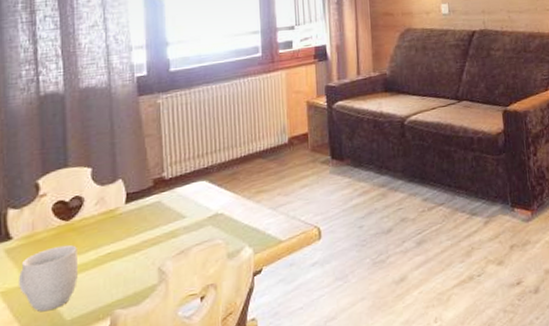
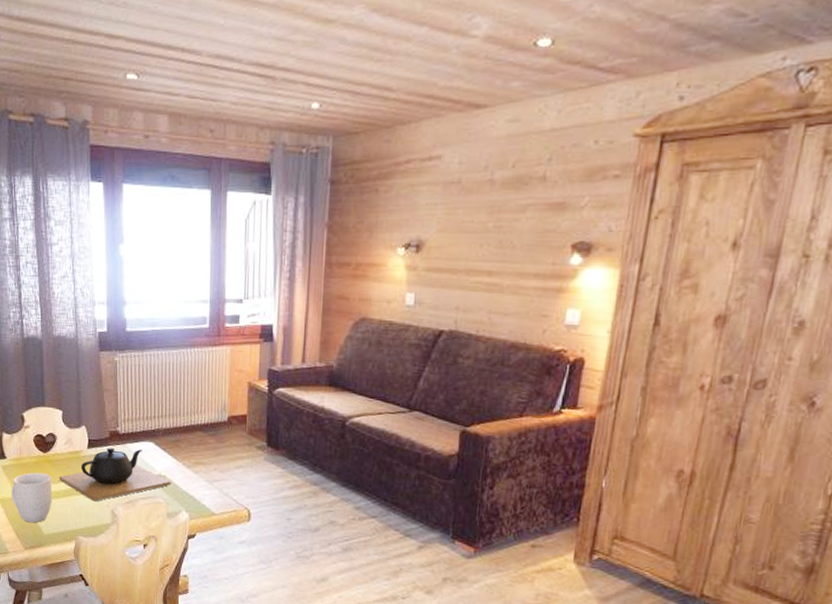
teapot: none [88,191,230,264] -> present [60,447,171,502]

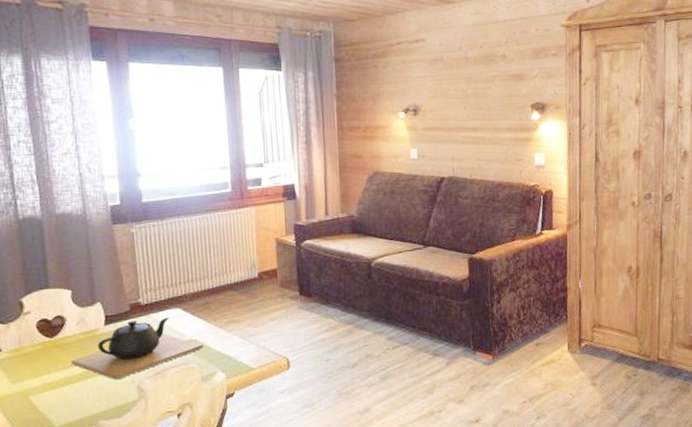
mug: present [12,472,52,523] -> none [10,359,64,418]

